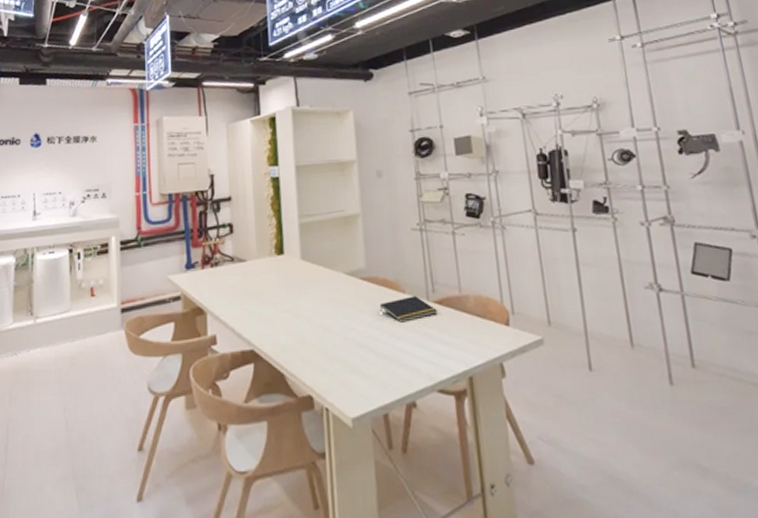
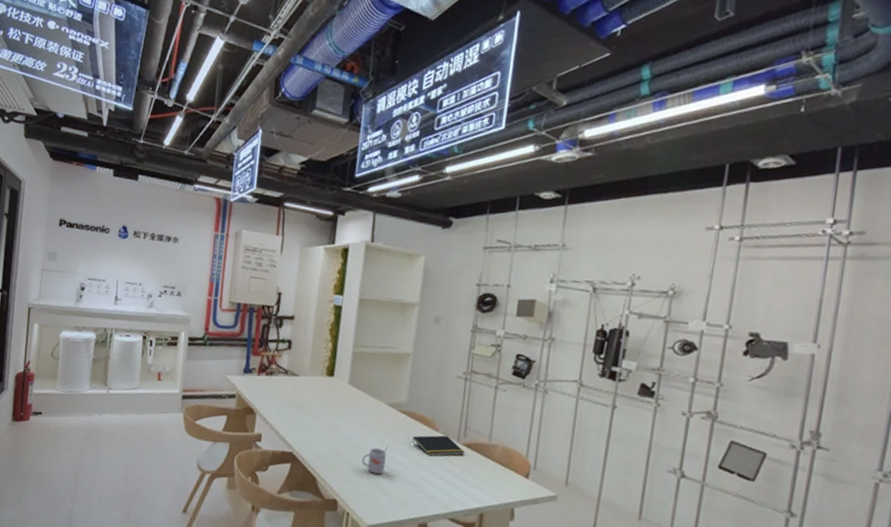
mug: none [330,321,357,356] -> present [362,446,388,475]

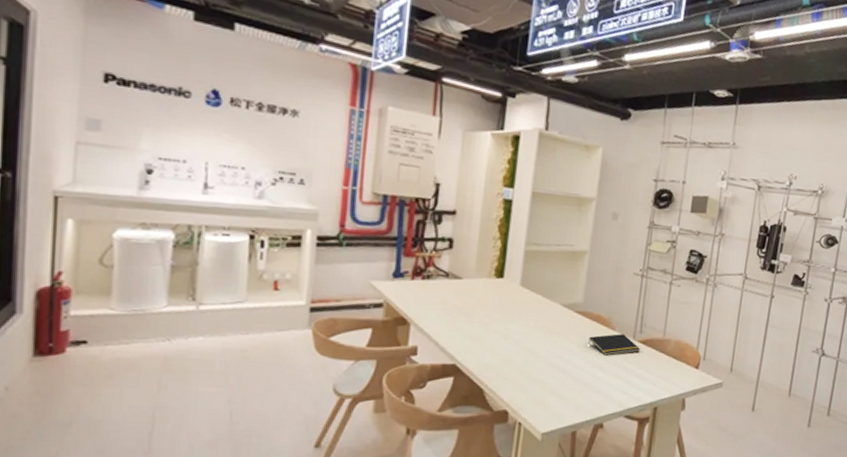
mug: present [362,446,388,475] -> none [535,349,563,379]

